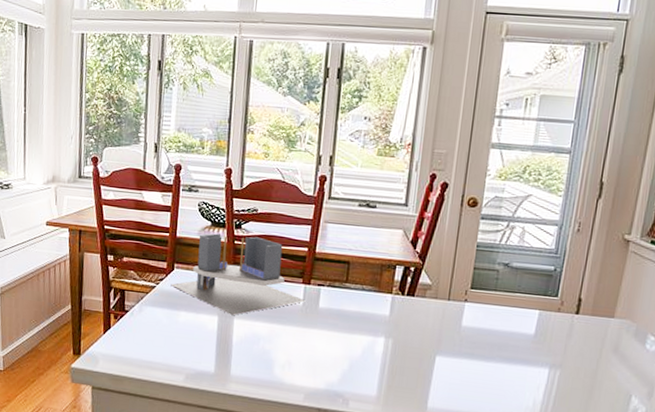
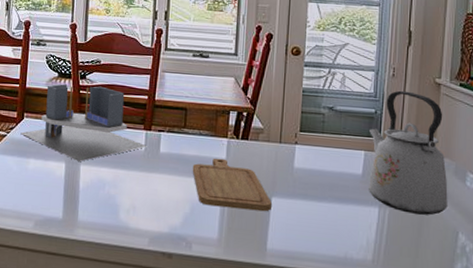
chopping board: none [352,314,435,371] -> present [192,158,272,212]
kettle: none [540,247,629,378] -> present [368,90,448,215]

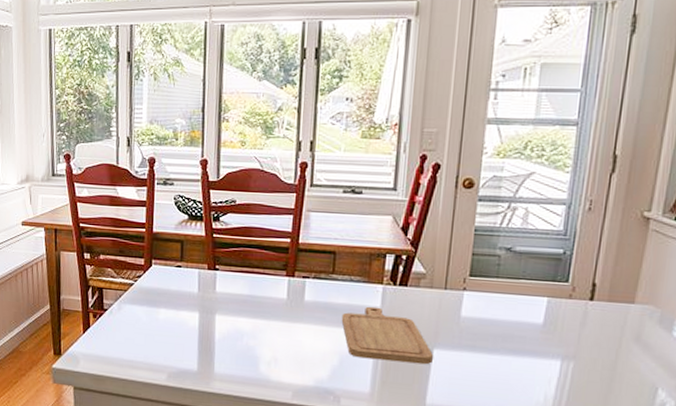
utensil holder: present [20,84,147,161] -> none [149,227,290,311]
kettle: present [368,90,448,215] -> none [550,227,650,369]

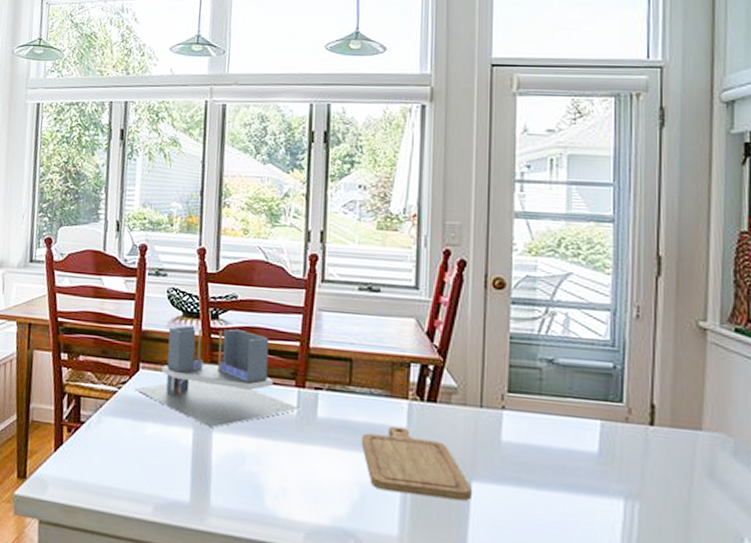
utensil holder: none [149,227,290,311] -> present [135,325,300,428]

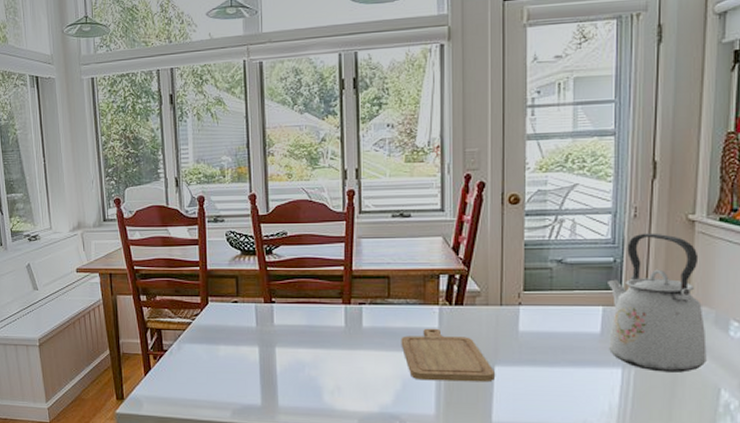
utensil holder: present [135,325,300,428] -> none [207,260,348,344]
kettle: none [605,337,725,513] -> present [606,233,707,373]

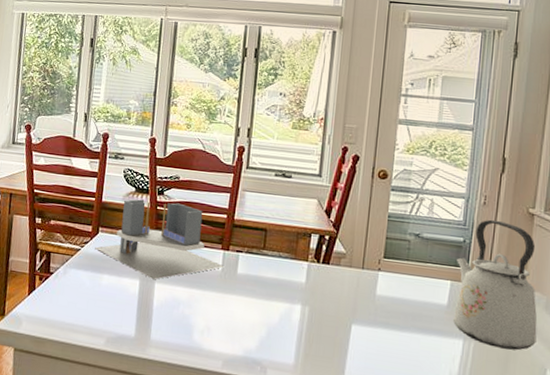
utensil holder: none [207,260,348,344] -> present [95,199,225,279]
chopping board: present [401,328,495,383] -> none [270,281,351,339]

